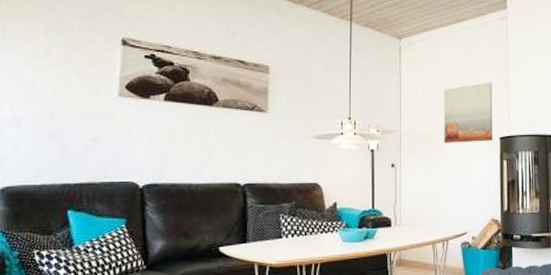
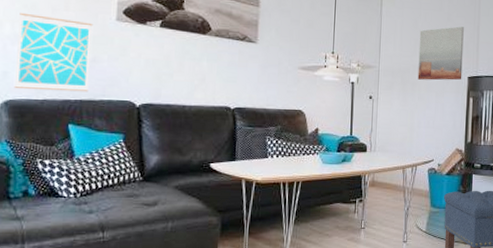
wall art: none [11,93,95,175] -> present [13,12,94,92]

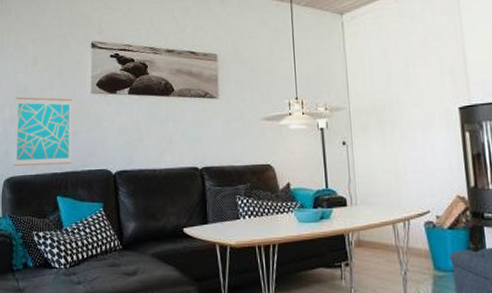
wall art: present [417,26,464,81] -> none [391,50,452,117]

